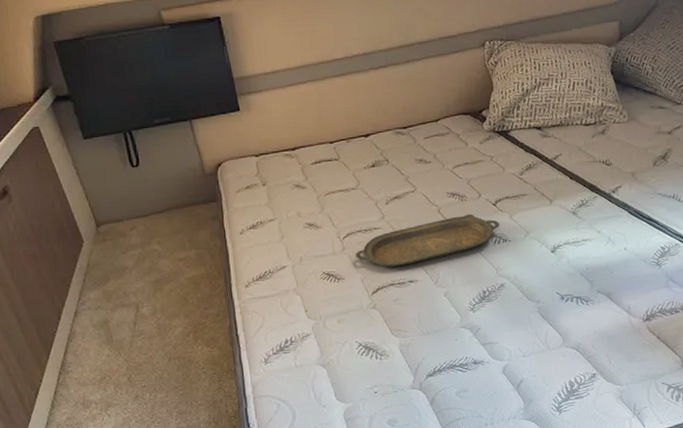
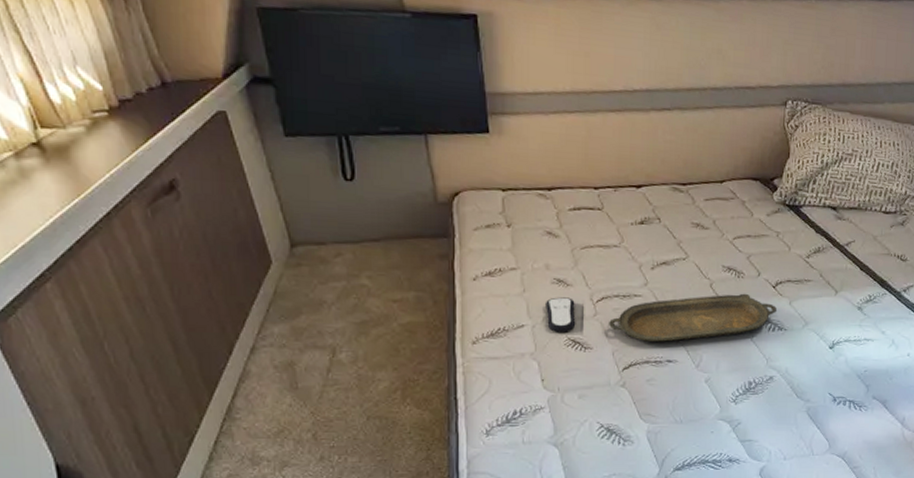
remote control: none [301,238,329,269] -> present [546,297,576,332]

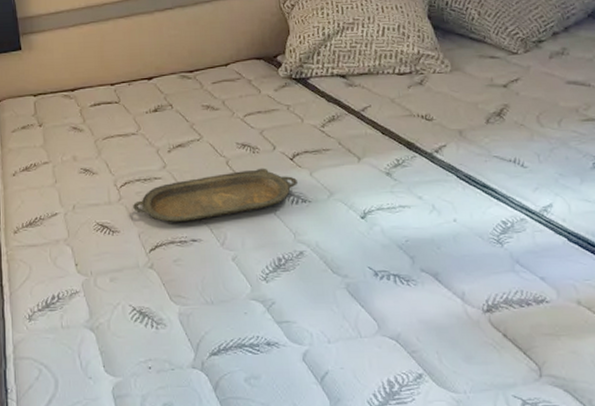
remote control: present [546,297,576,332] -> none [75,185,103,218]

